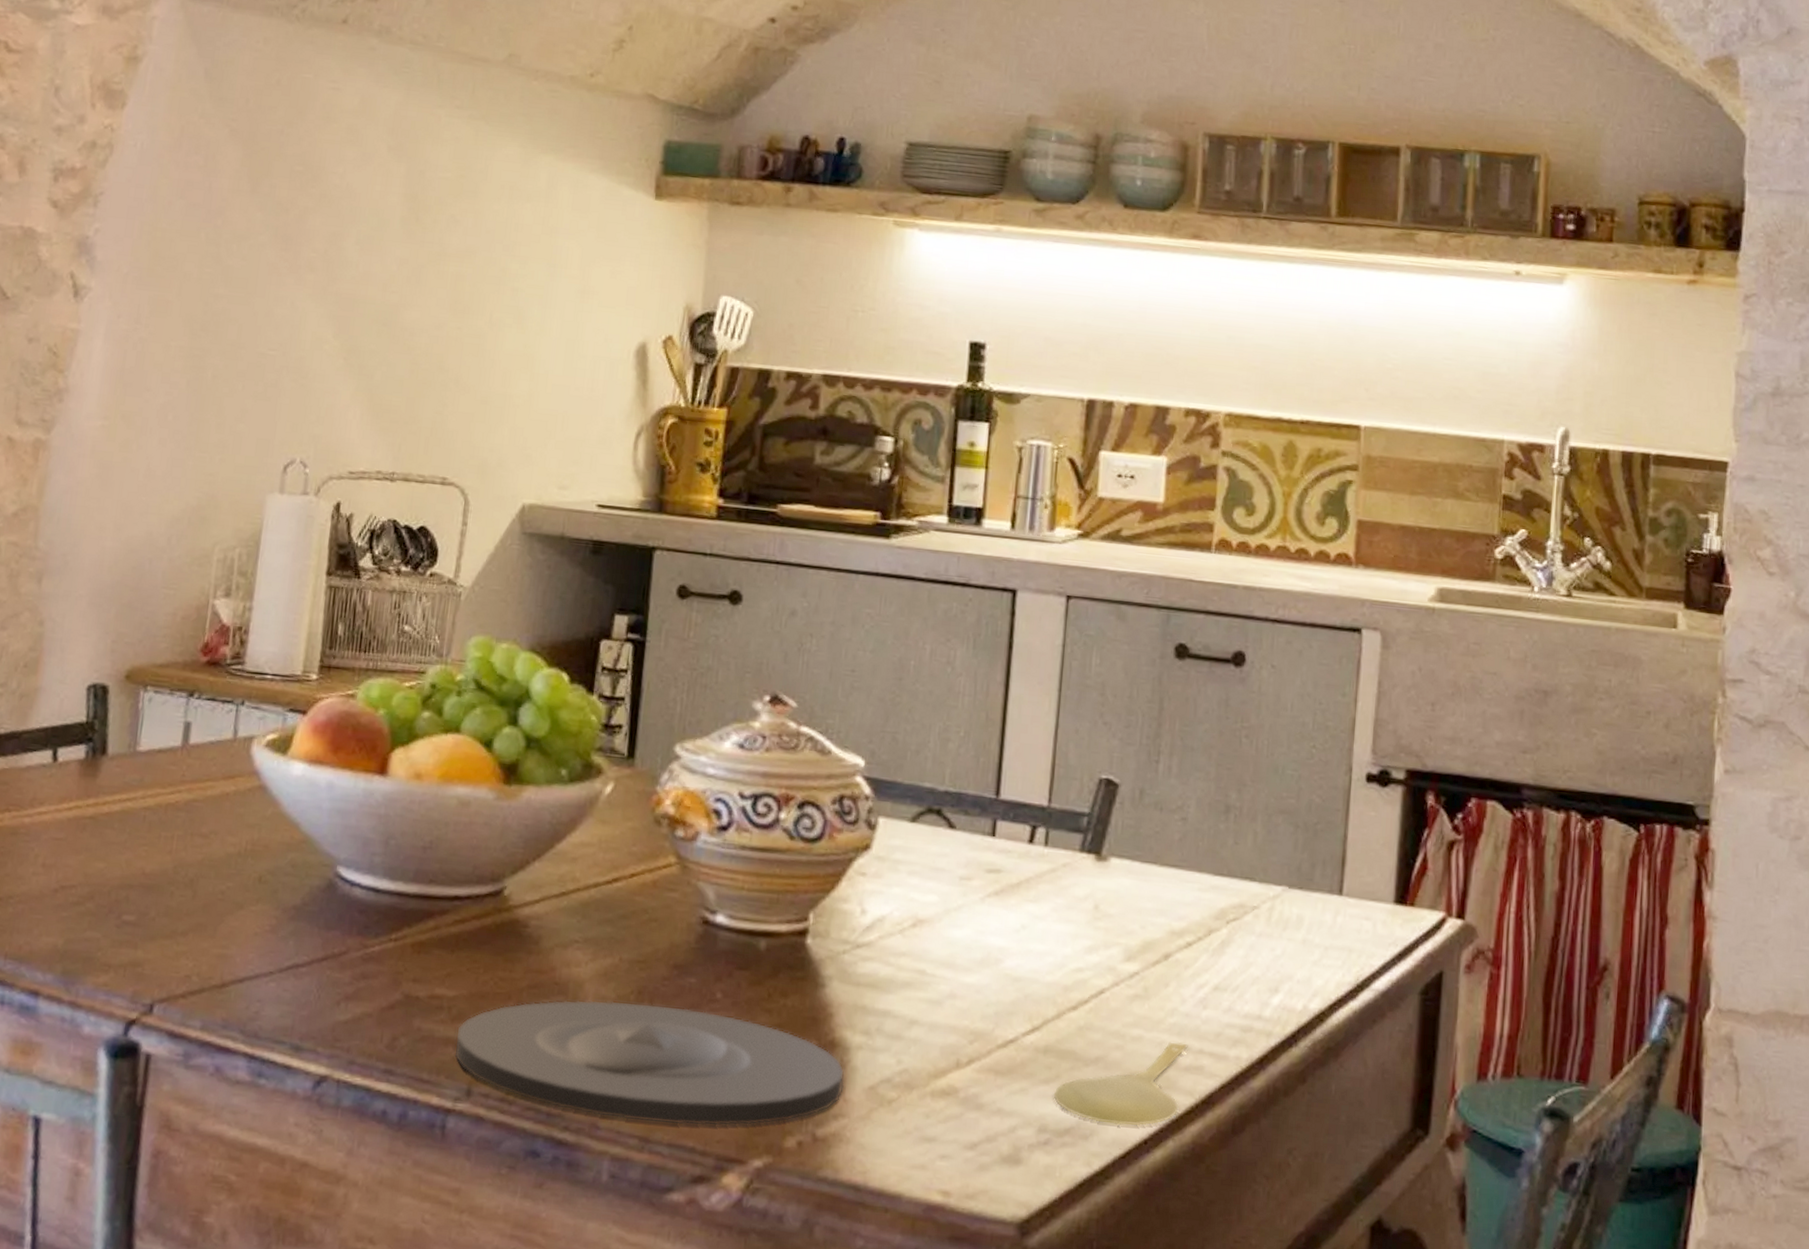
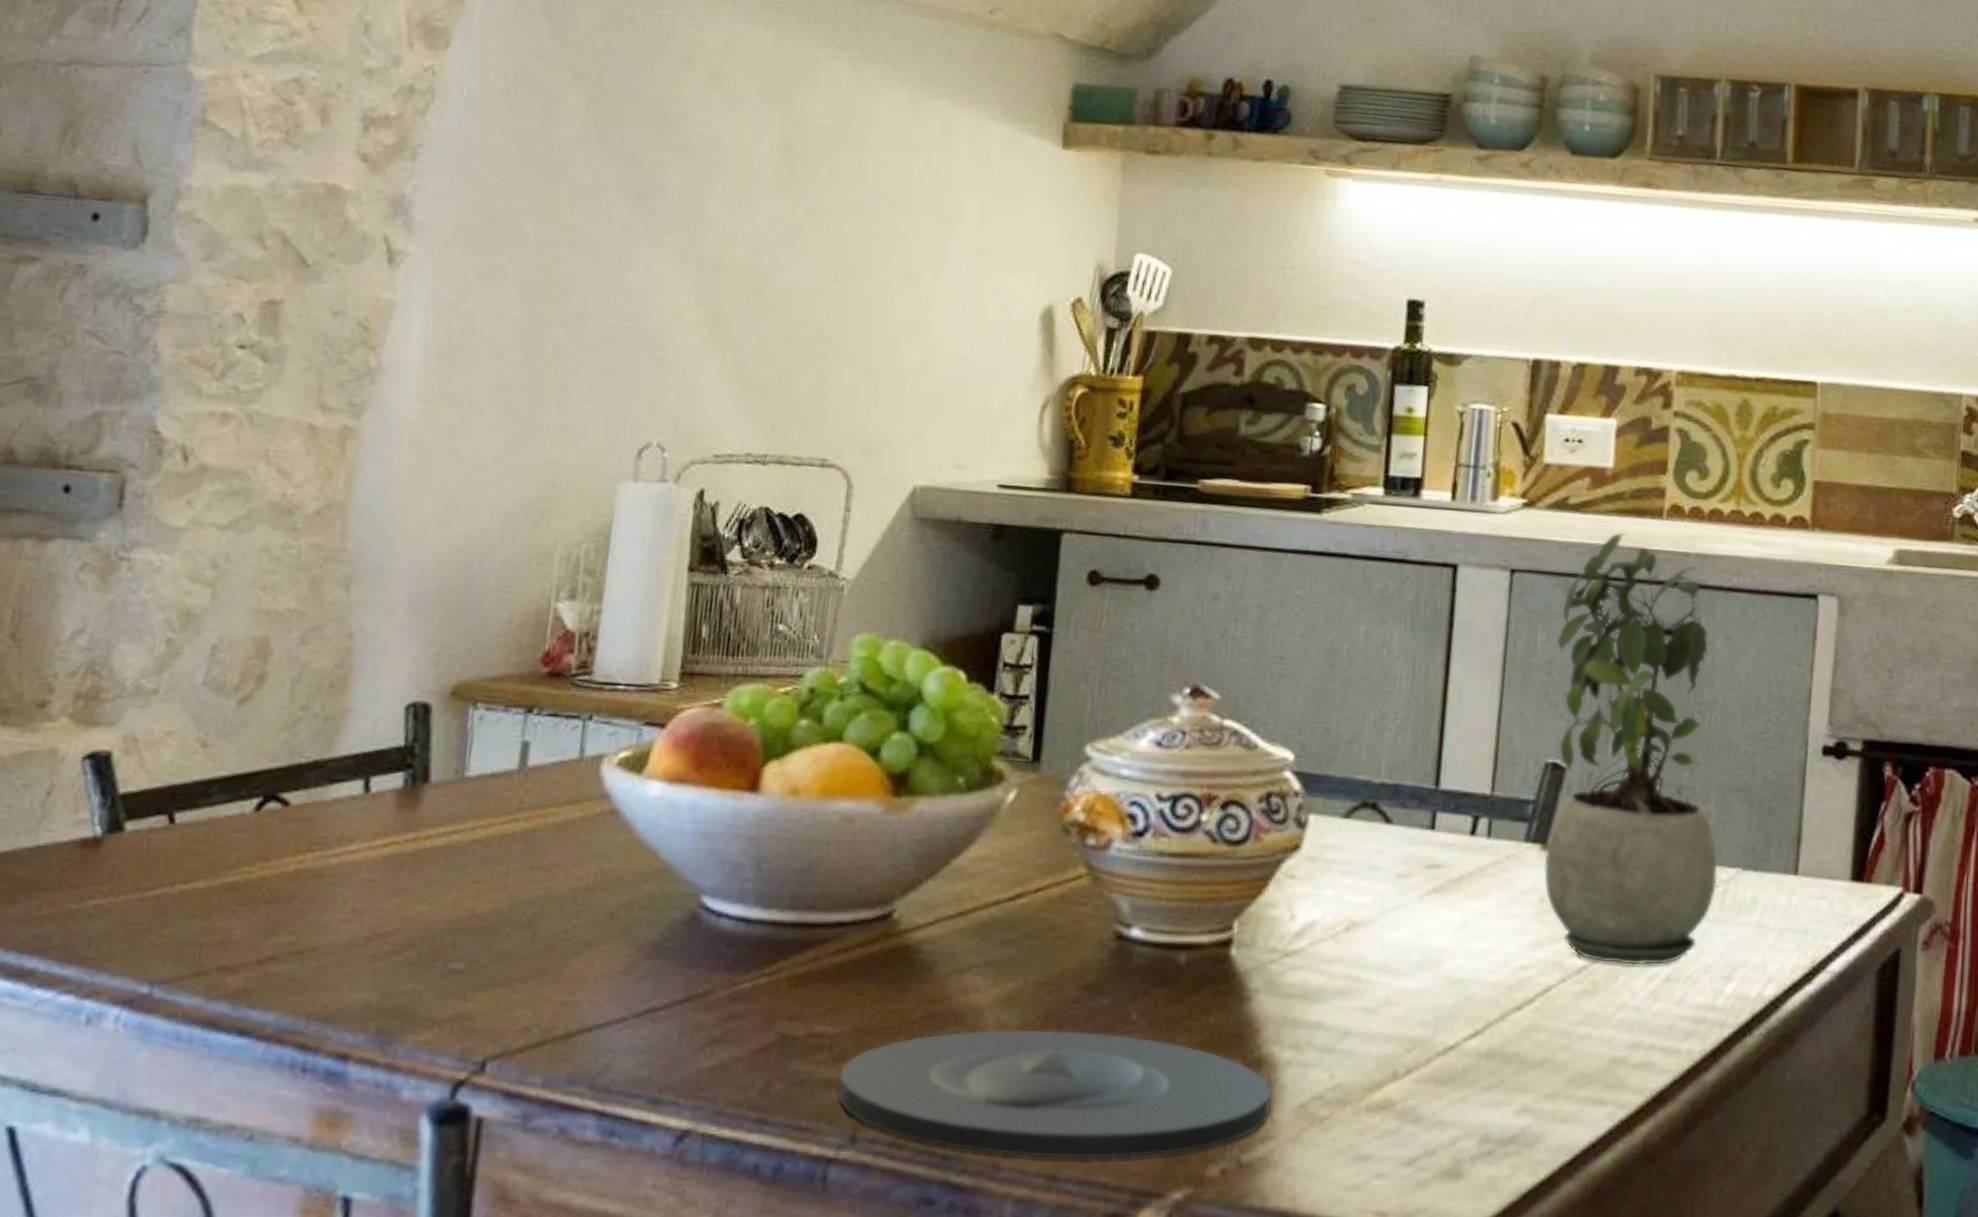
spoon: present [1053,1042,1188,1127] -> none [1496,1038,1638,1131]
potted plant: none [1097,563,1265,975] -> present [1543,532,1719,966]

